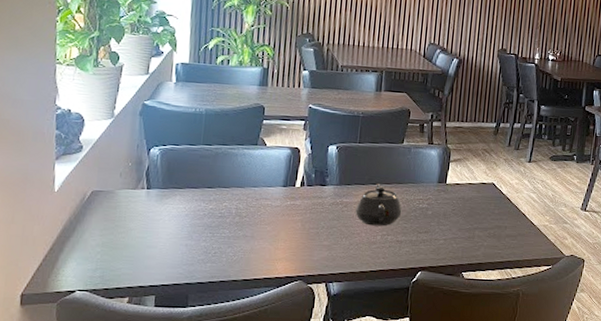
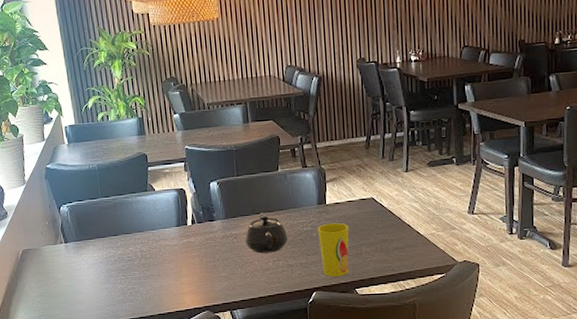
cup: none [432,203,466,259] -> present [317,222,349,277]

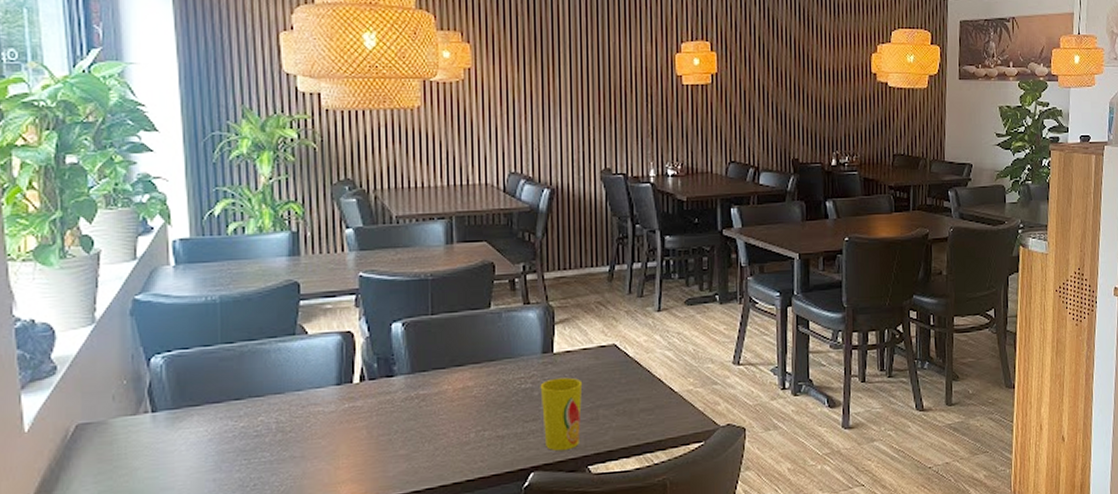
teapot: present [245,213,288,254] -> none [437,365,499,421]

